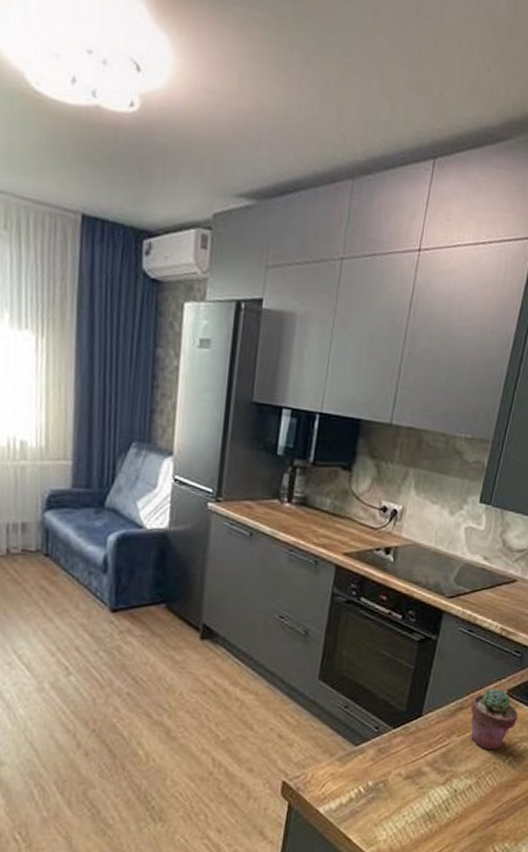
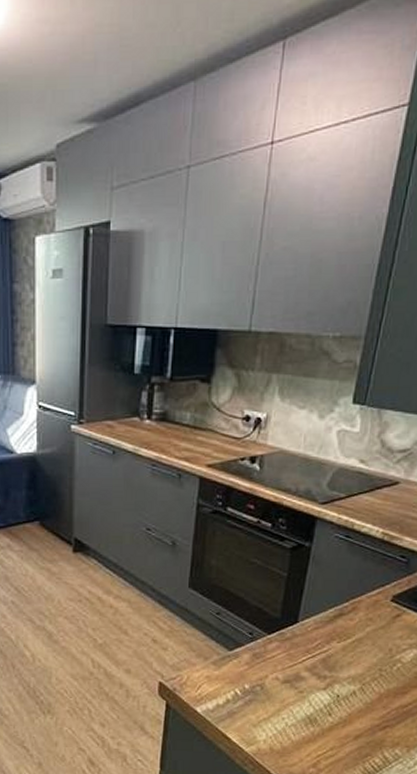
potted succulent: present [470,688,519,751] -> none [351,595,407,657]

